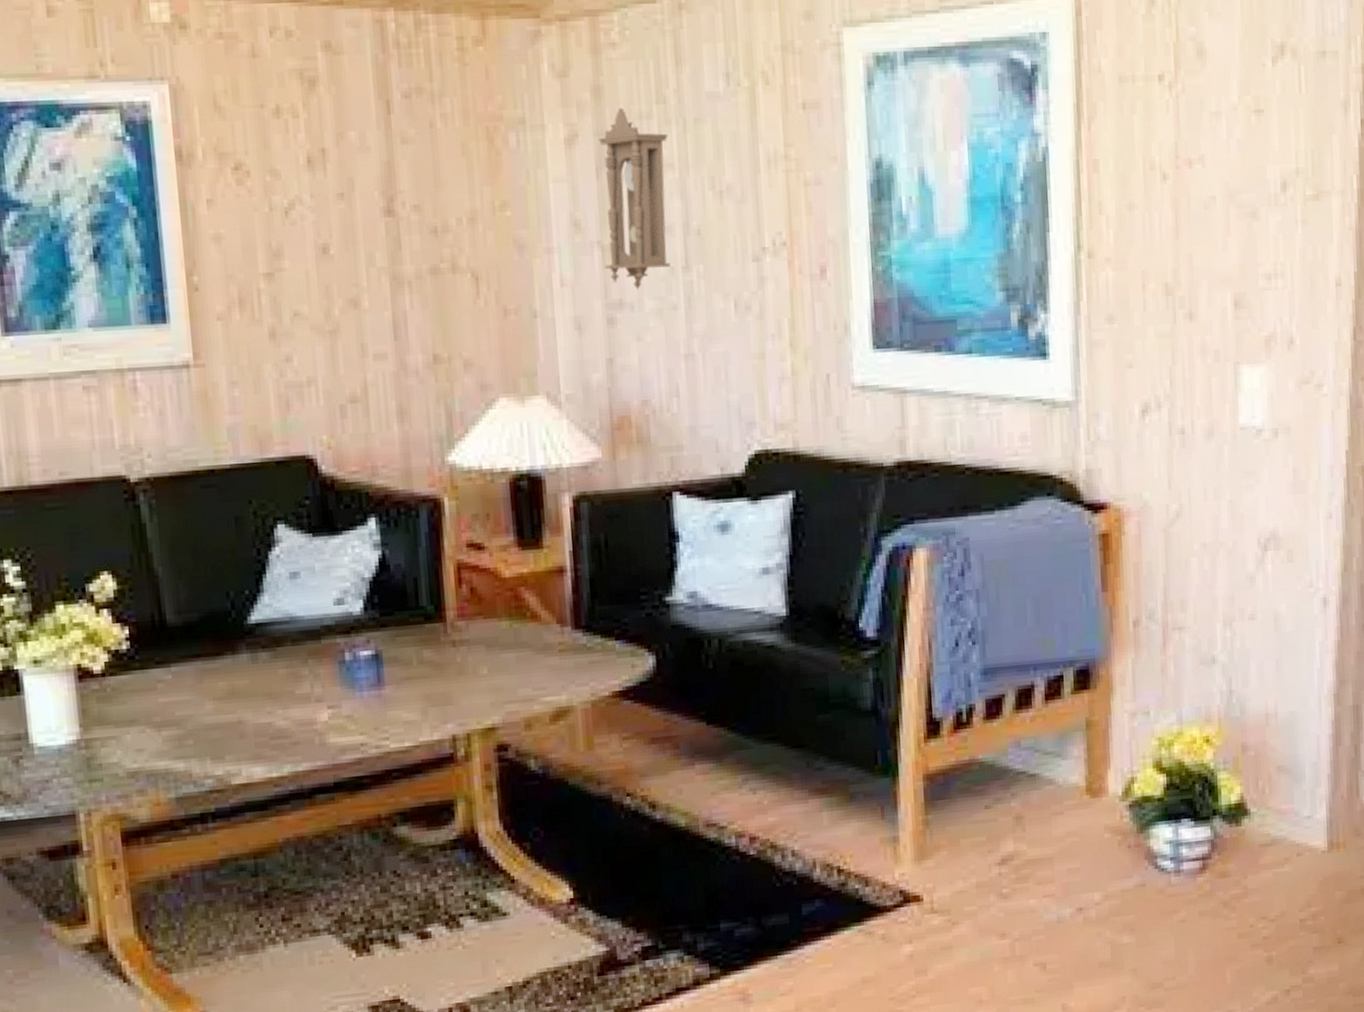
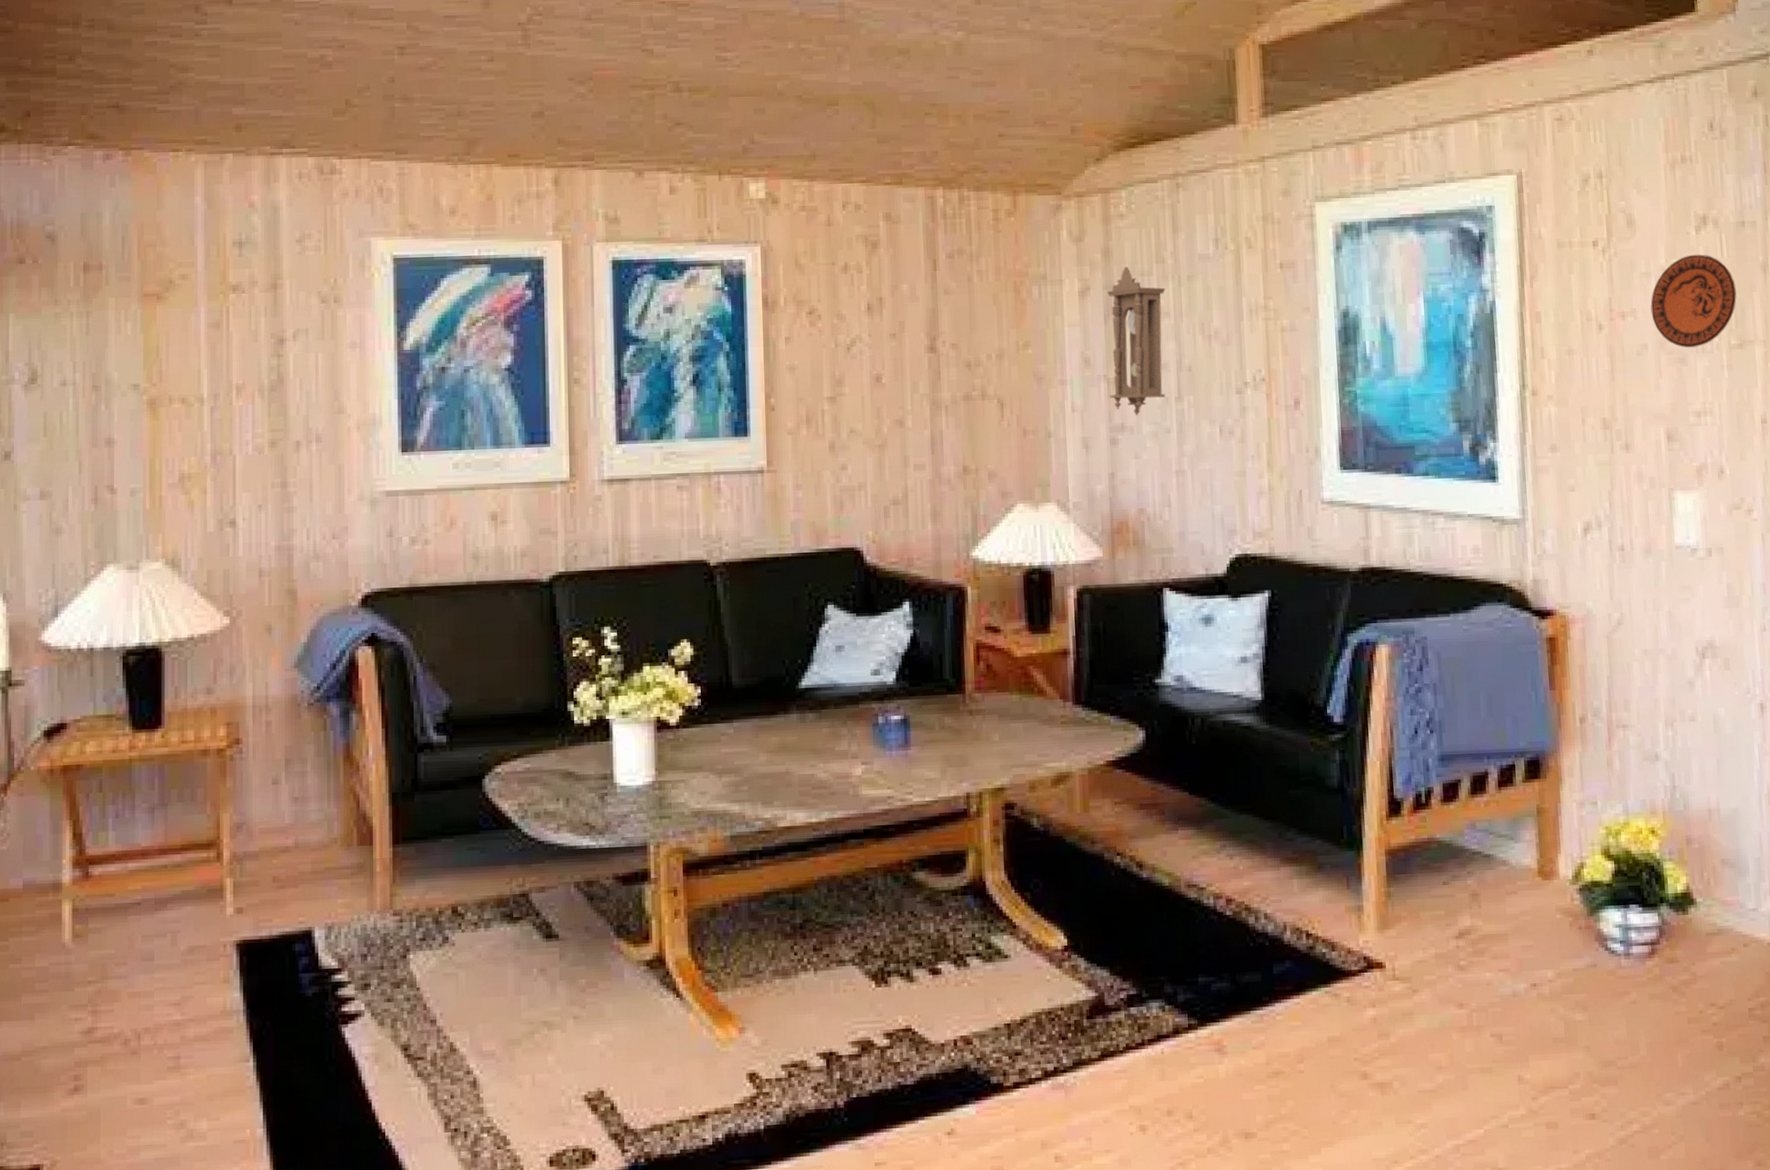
decorative plate: none [1220,90,1314,200] -> present [1650,254,1737,348]

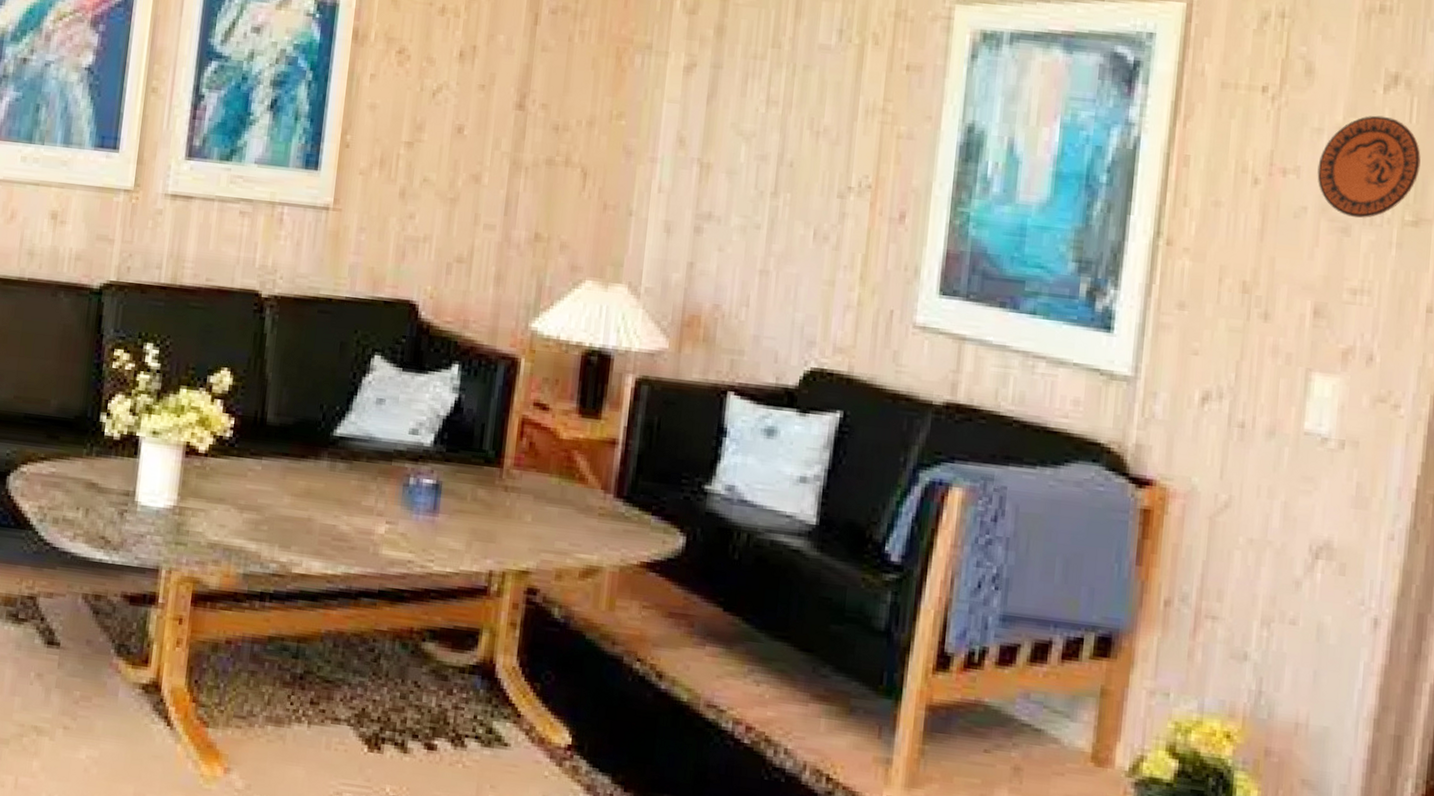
pendulum clock: present [1107,266,1166,415] -> none [701,46,778,206]

